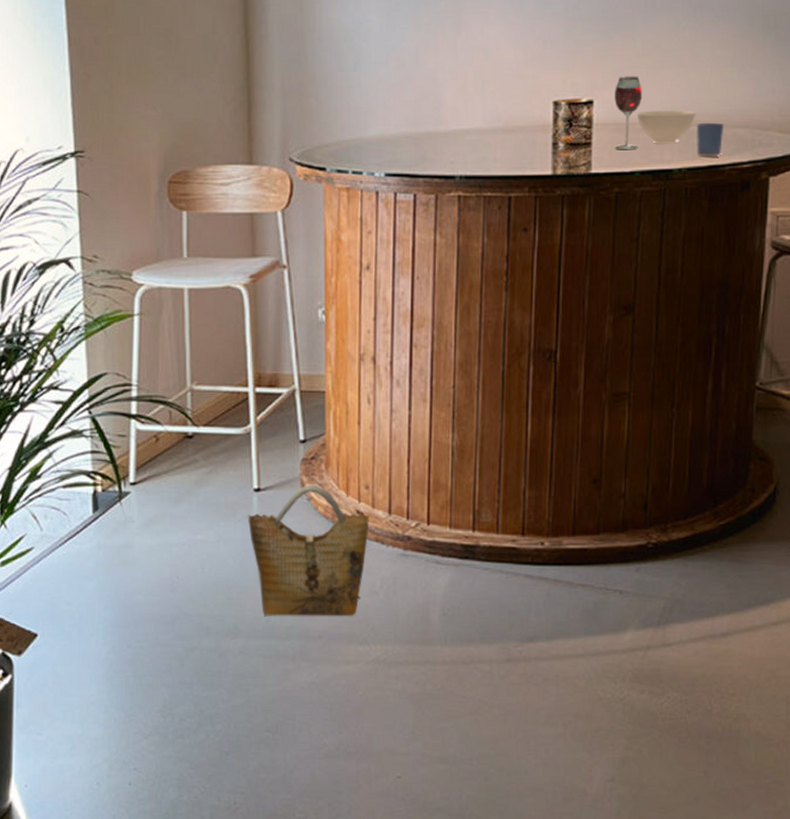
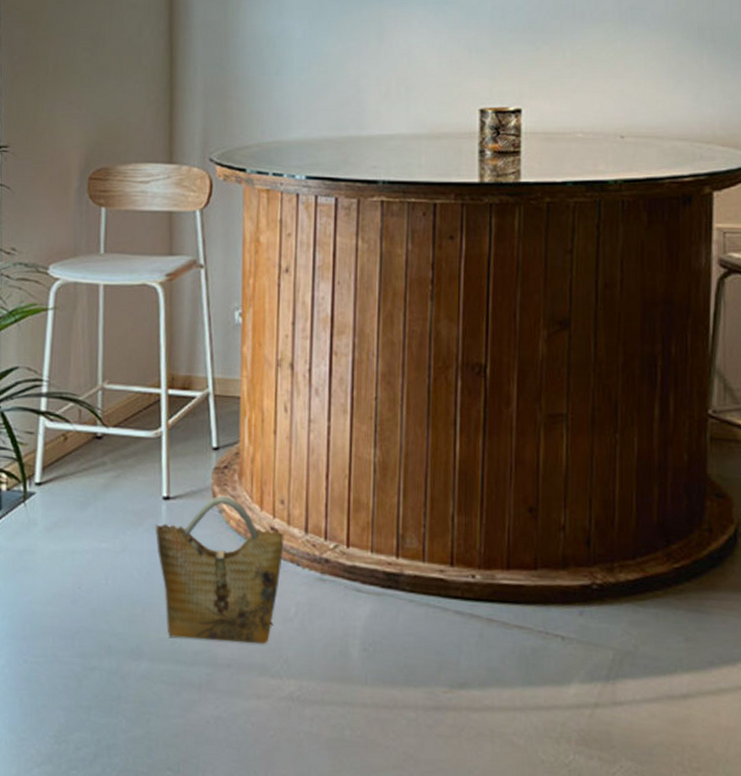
wineglass: present [614,76,643,150] -> none [544,86,574,160]
bowl: present [636,110,696,144] -> none [567,121,631,155]
mug: present [696,122,724,157] -> none [632,134,662,169]

